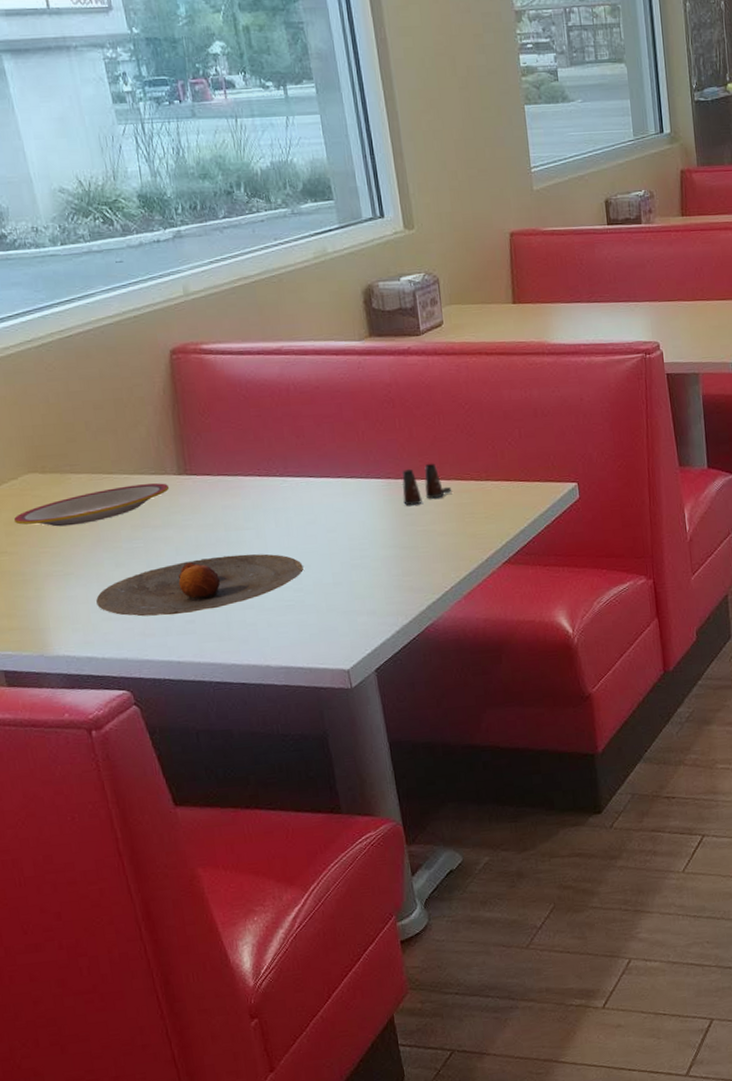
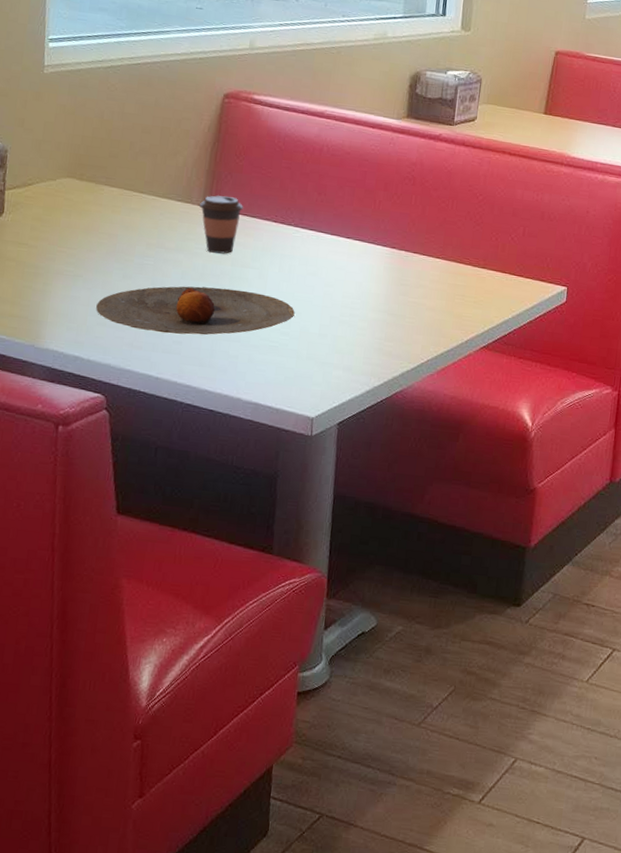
plate: present [13,483,170,527] -> none [41,206,191,234]
coffee cup: none [175,459,223,522] -> present [199,195,244,254]
salt shaker: present [401,463,452,506] -> none [402,241,450,278]

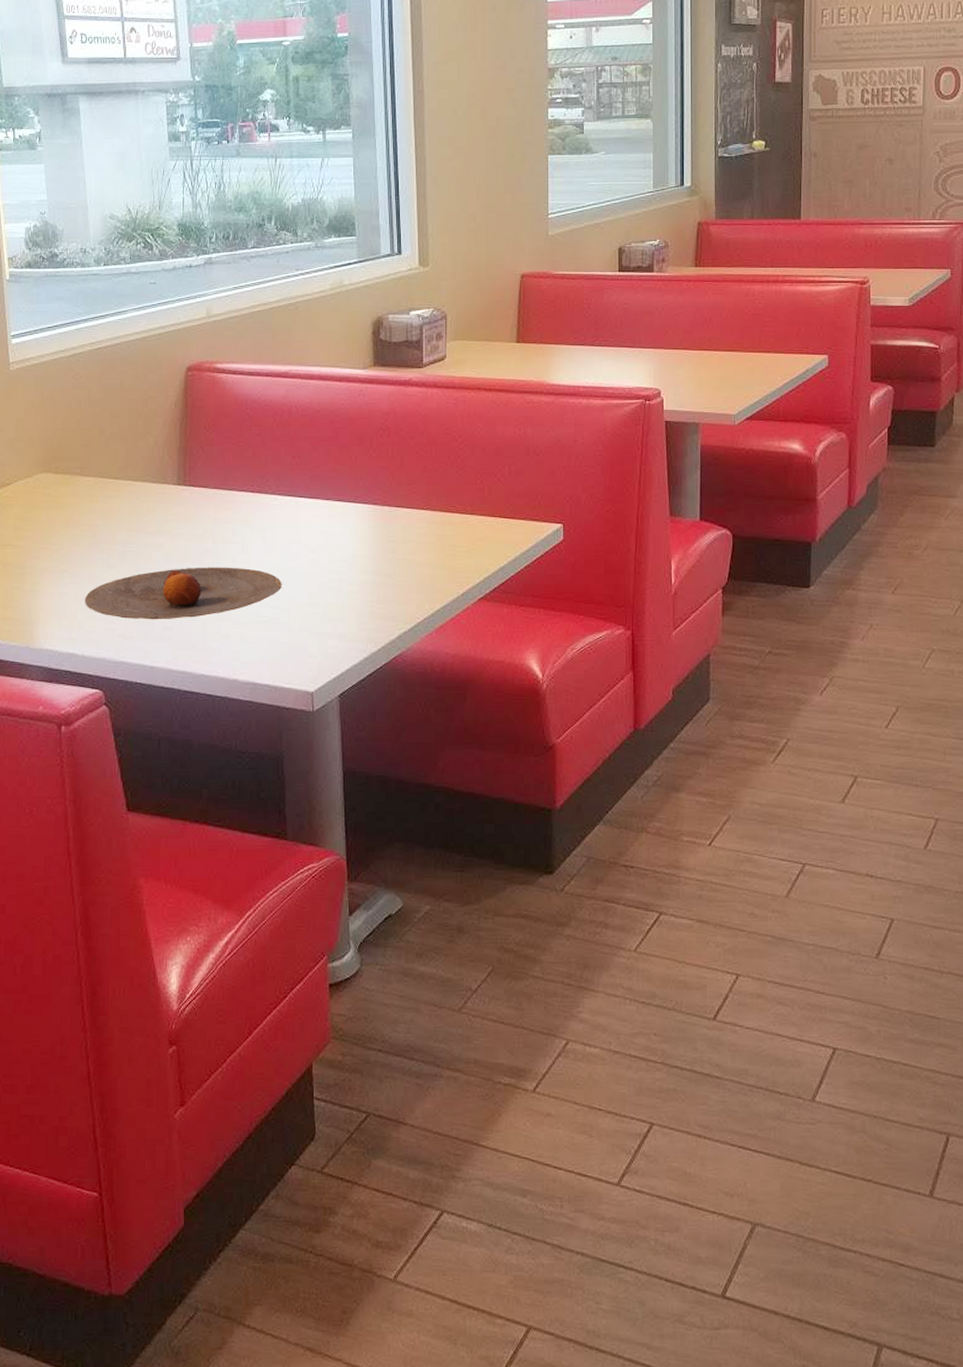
coffee cup: present [199,195,244,254] -> none [175,472,219,531]

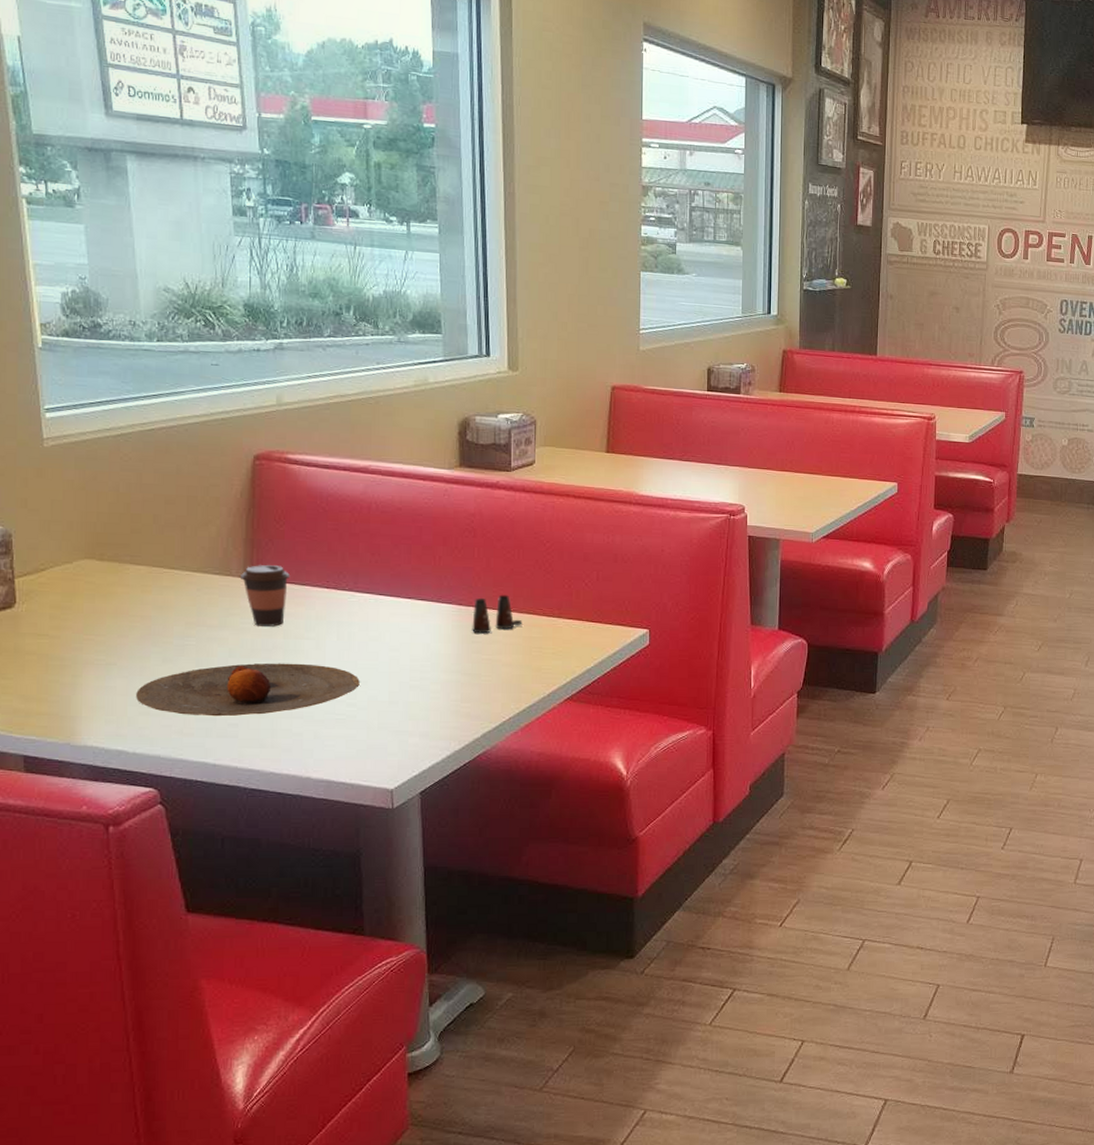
coffee cup: none [175,472,219,531] -> present [241,565,291,627]
salt shaker: none [387,493,436,533] -> present [472,594,523,634]

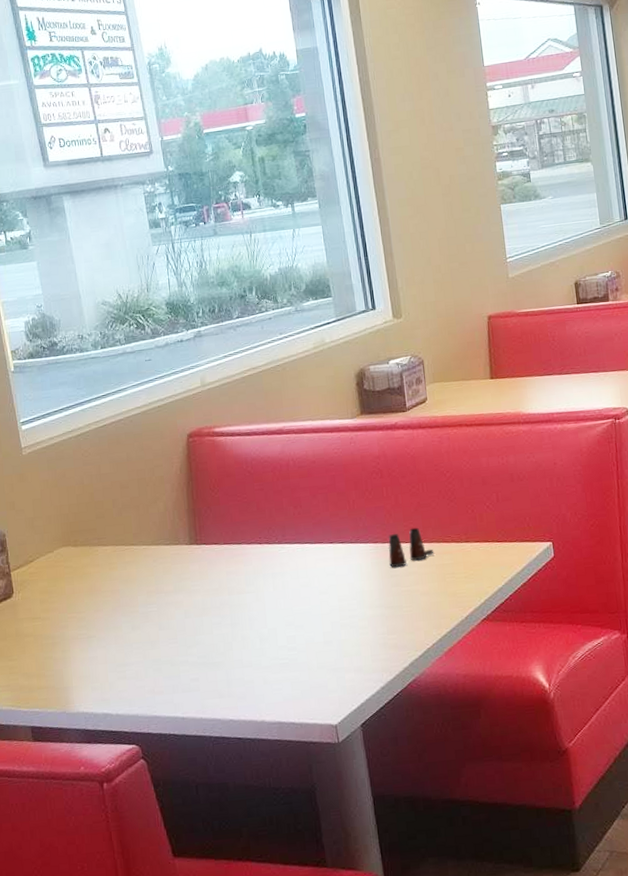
plate: present [136,663,360,717] -> none [114,615,297,675]
coffee cup: present [241,565,291,627] -> none [187,529,229,587]

